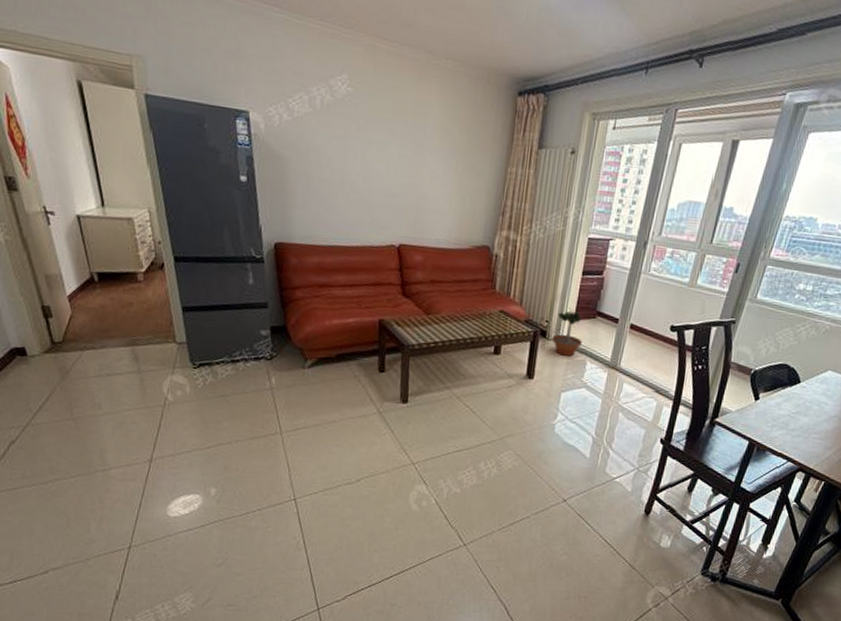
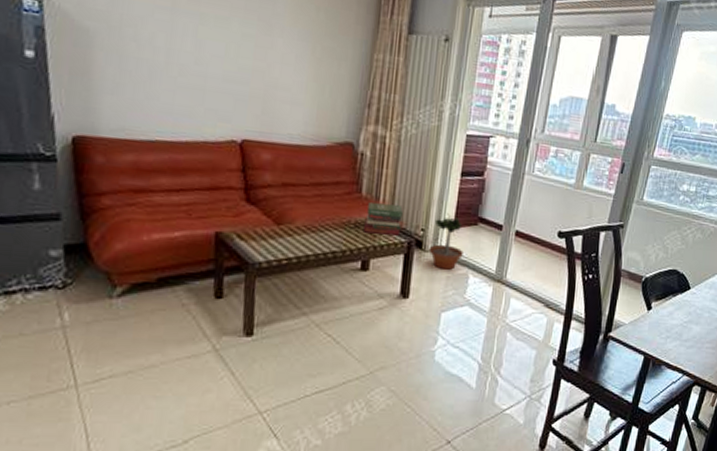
books: none [496,297,530,326] -> present [362,202,403,236]

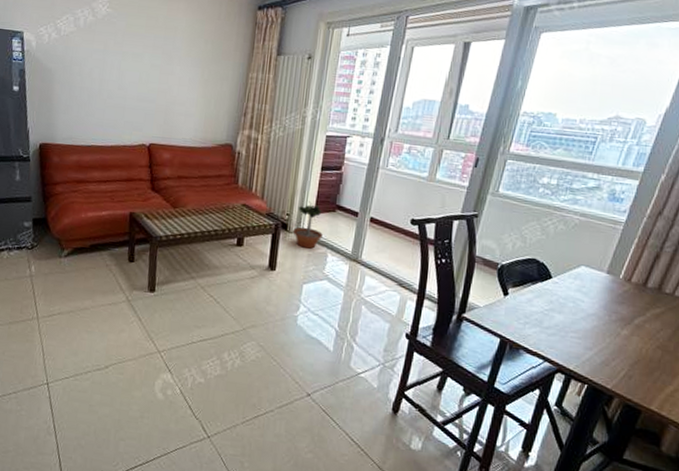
books: present [362,202,403,236] -> none [238,192,271,219]

